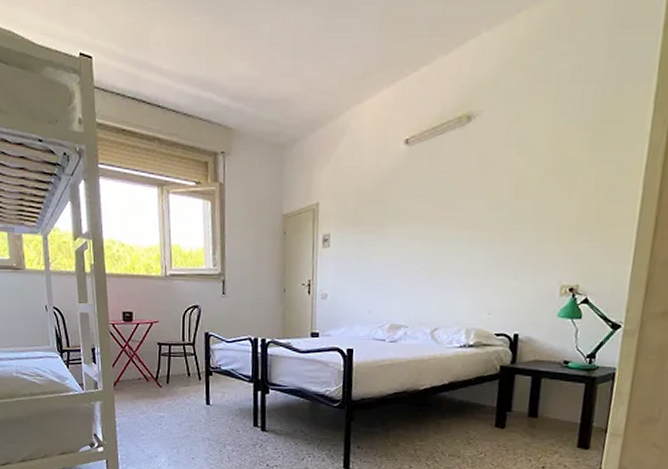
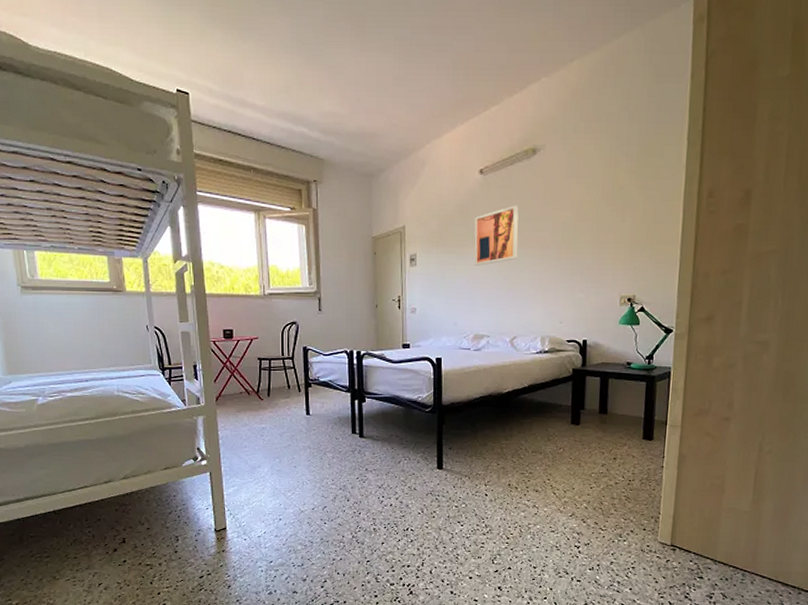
wall art: none [394,180,448,248] -> present [474,205,519,266]

